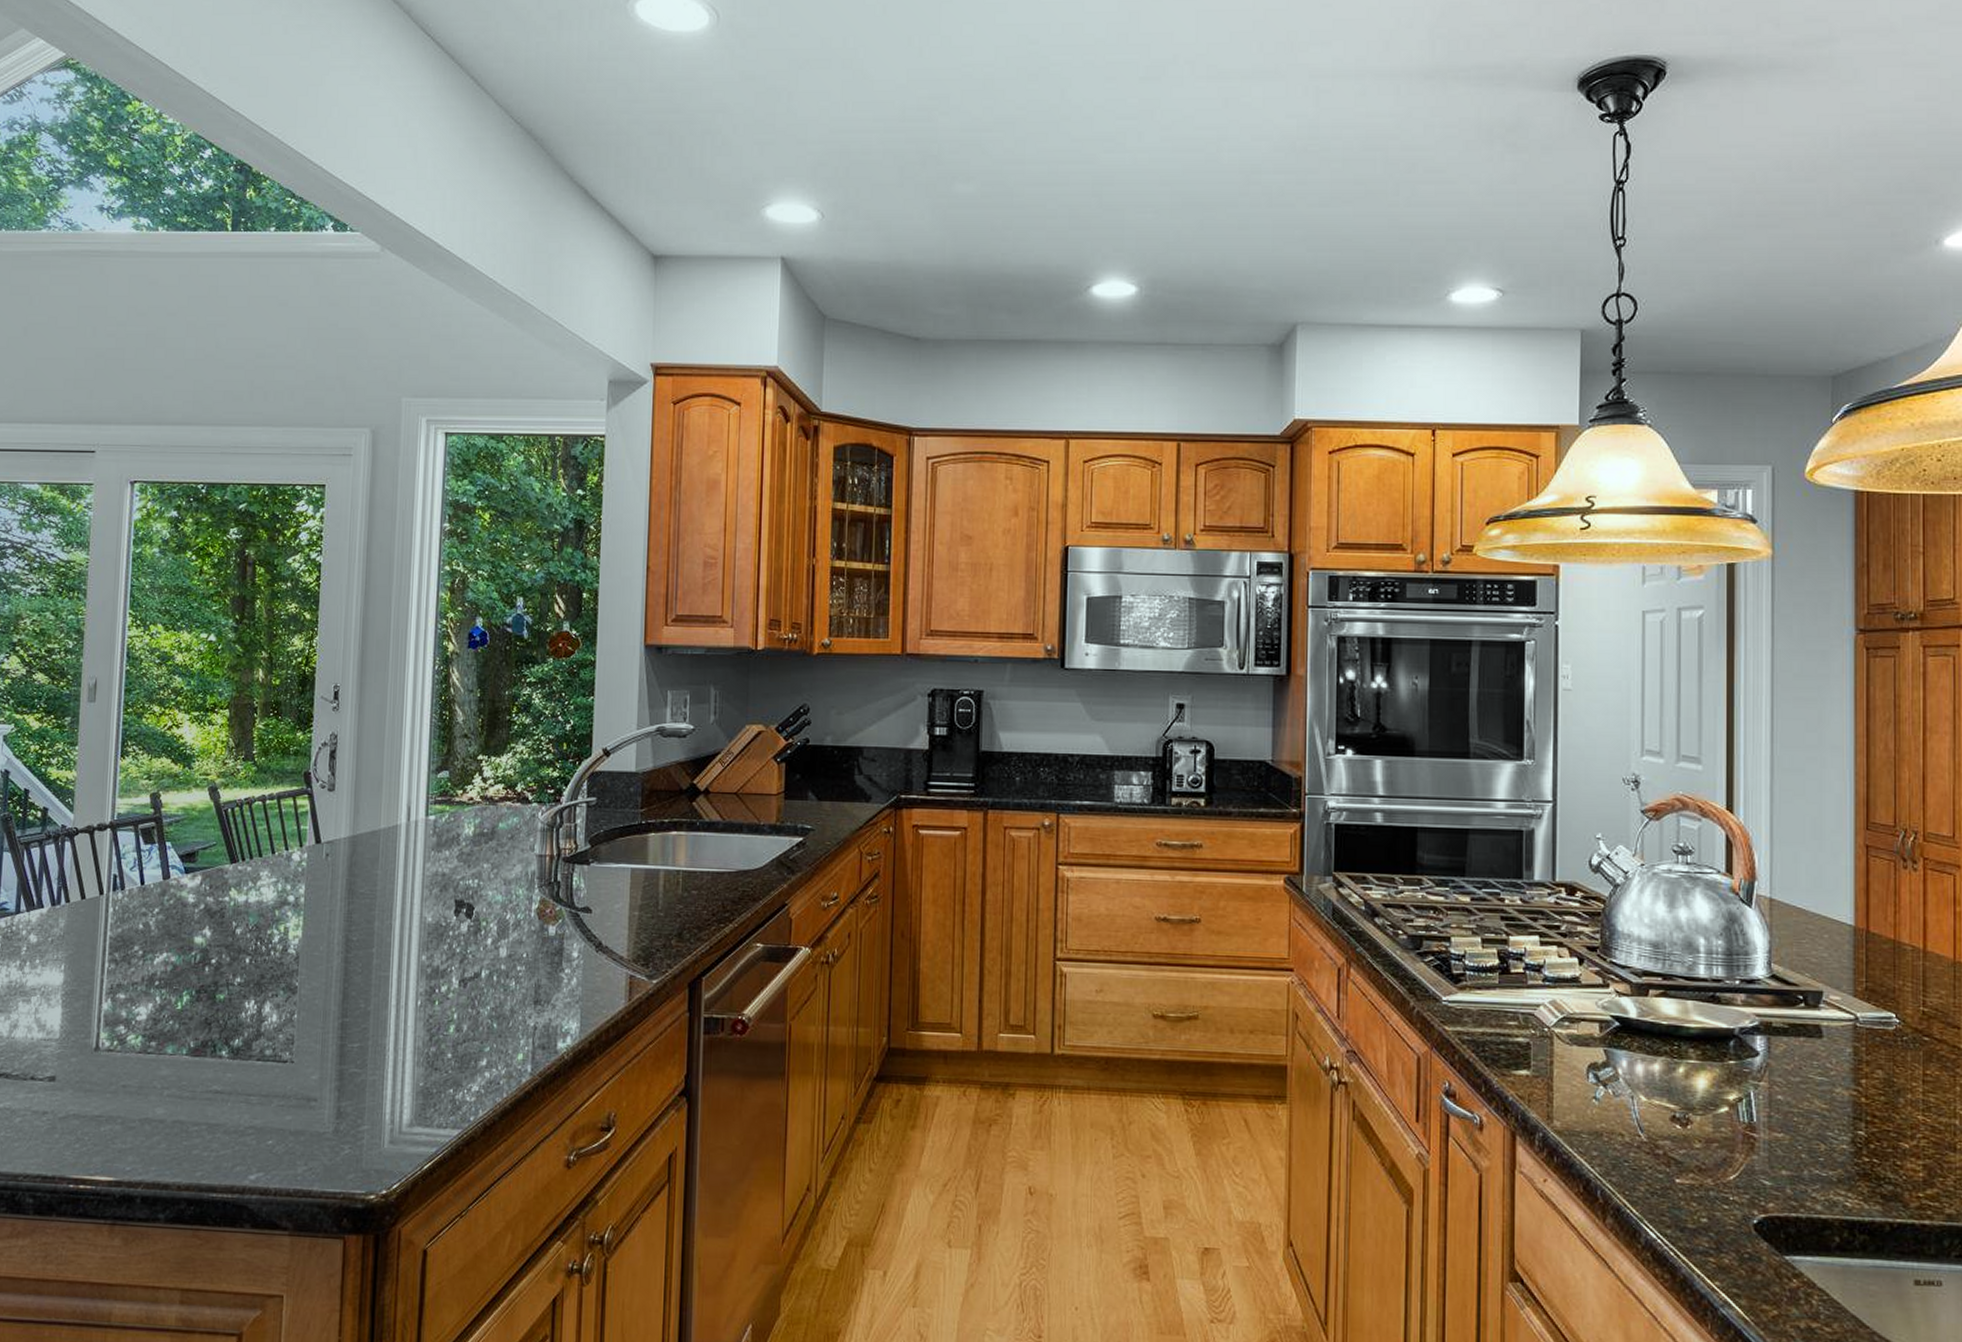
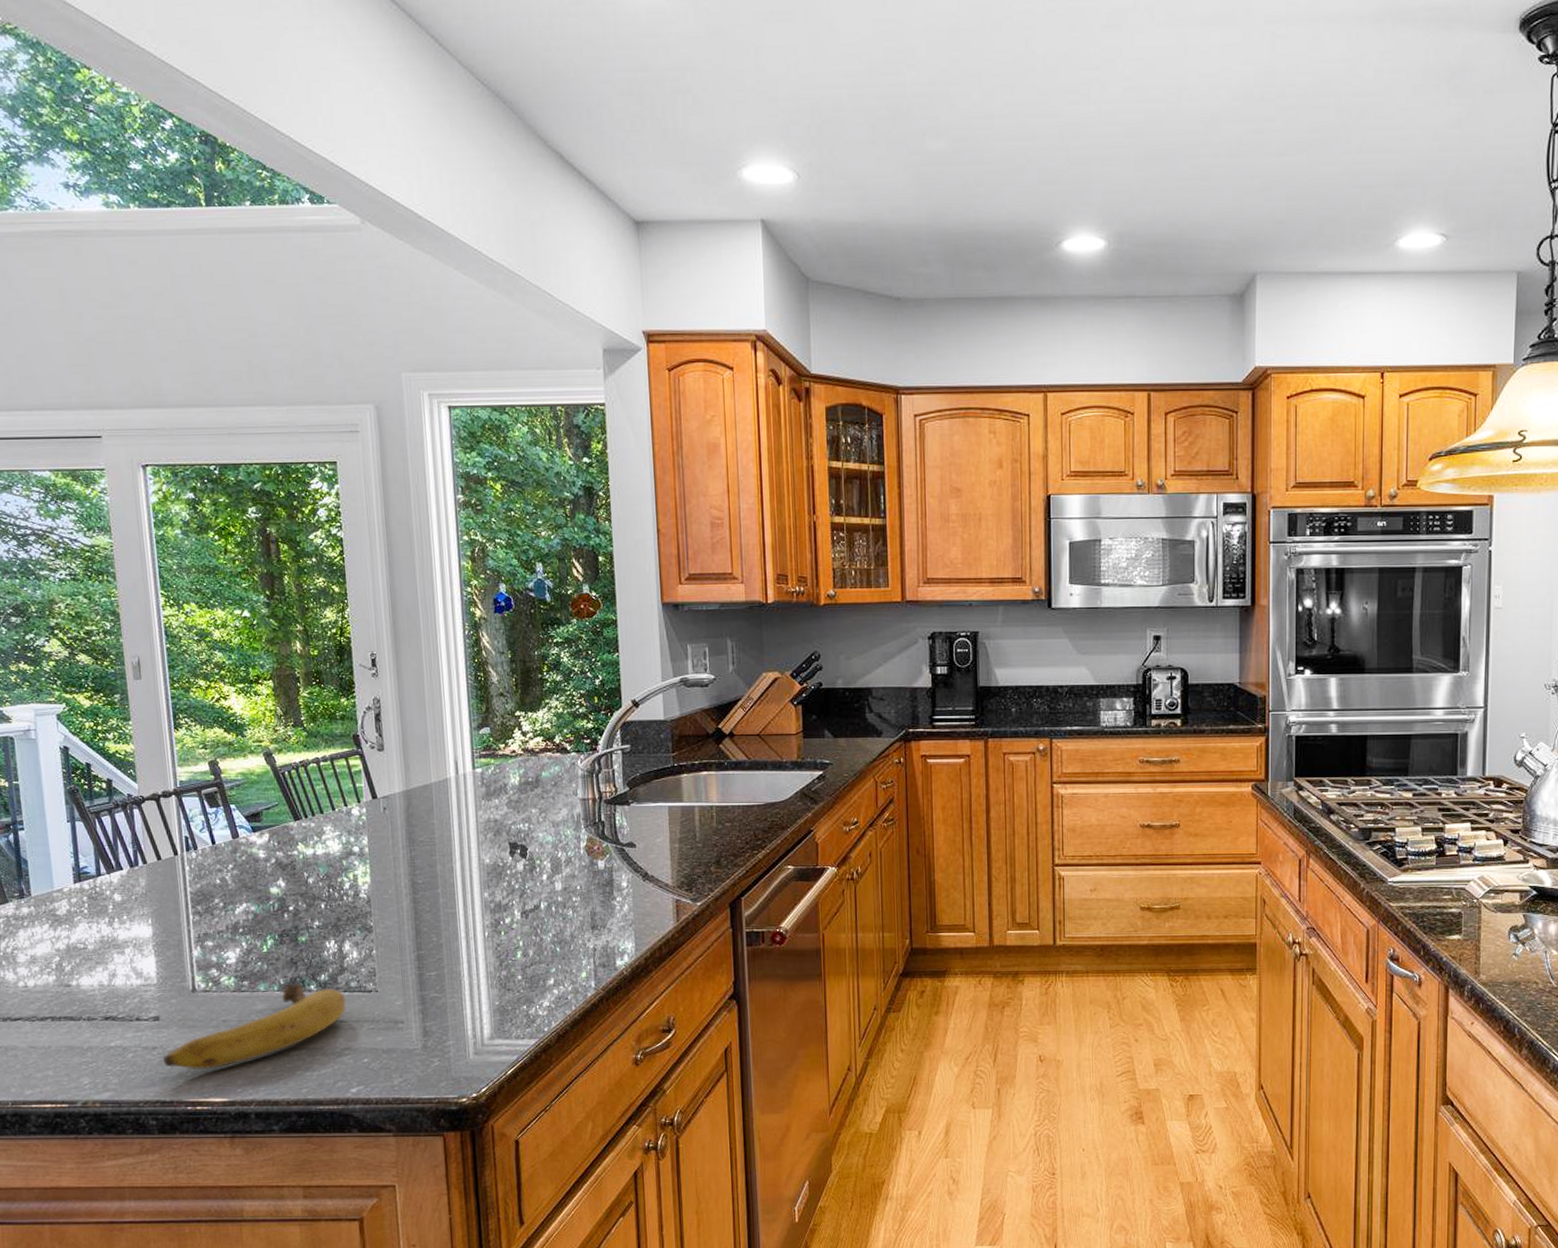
fruit: none [52,1047,258,1142] -> present [163,983,346,1070]

